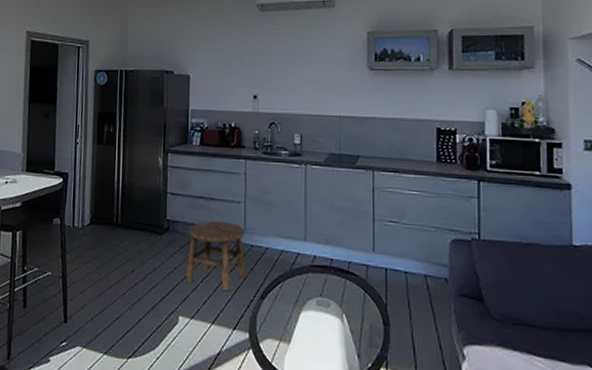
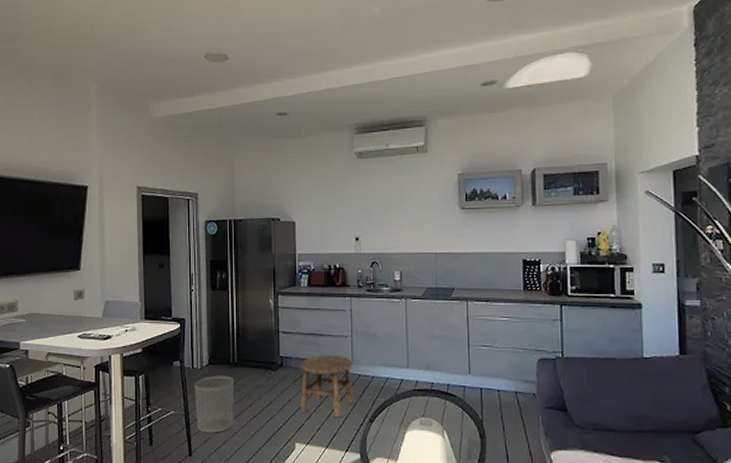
waste bin: none [74,236,116,300] -> present [195,375,234,433]

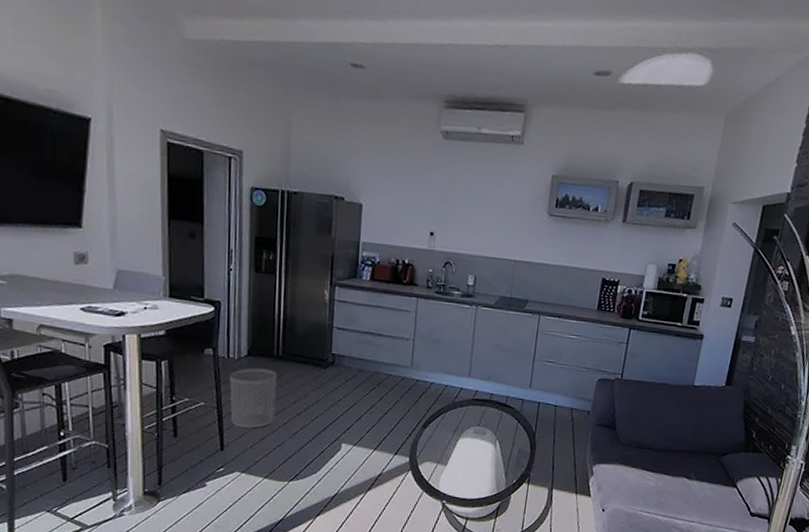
stool: present [300,355,355,418] -> none [349,356,412,422]

